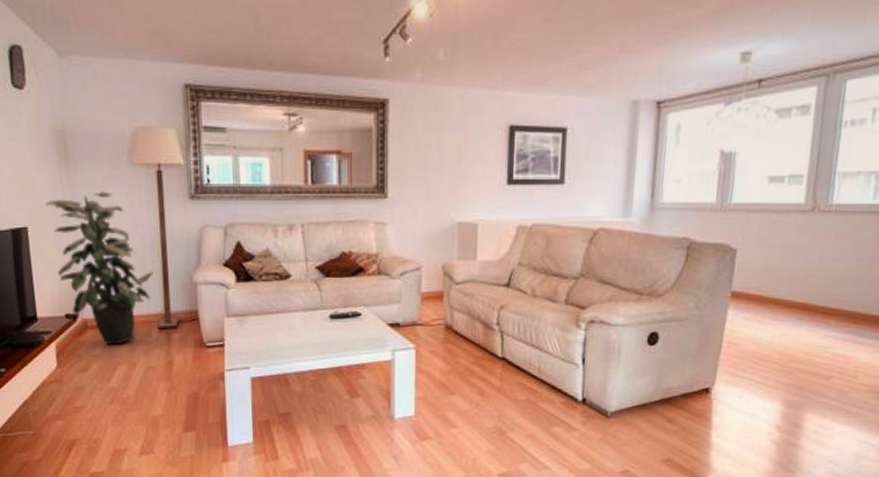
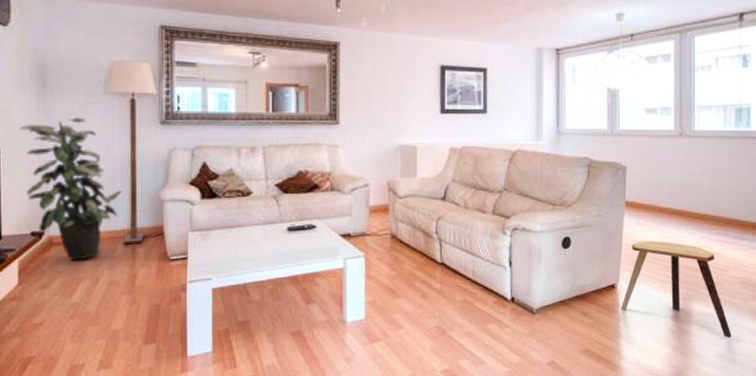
stool: none [714,339,852,455] -> present [620,241,732,338]

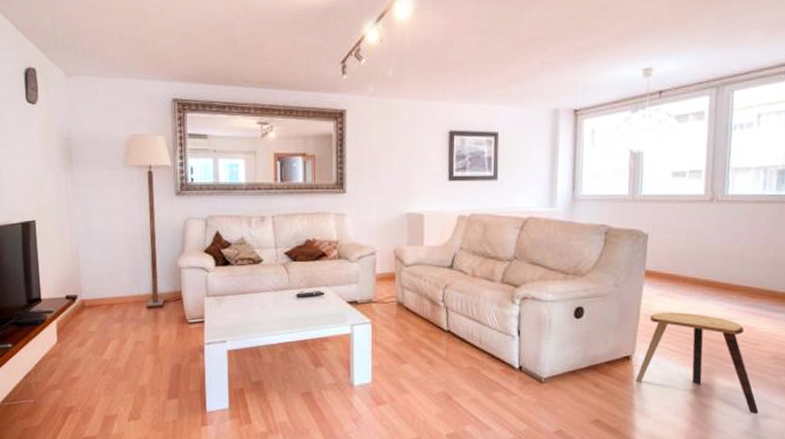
indoor plant: present [20,117,122,262] -> none [51,189,143,323]

